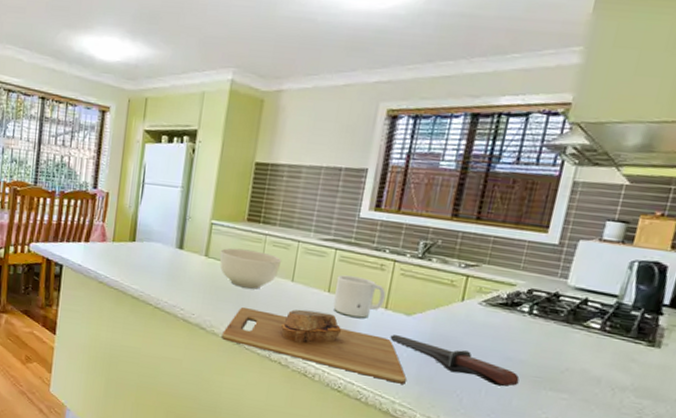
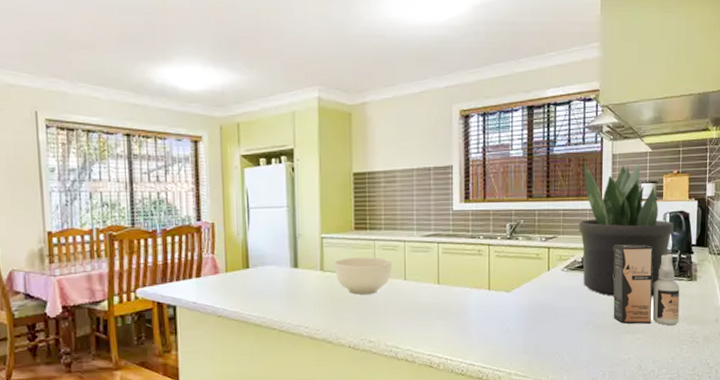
cutting board: present [222,307,407,384] -> none [349,303,516,356]
mug: present [333,274,386,319] -> none [443,265,487,304]
hunting knife: present [390,335,520,388] -> none [497,311,603,340]
planter: none [503,185,643,355] -> present [579,161,674,297]
spray bottle: none [534,287,635,394] -> present [613,244,680,326]

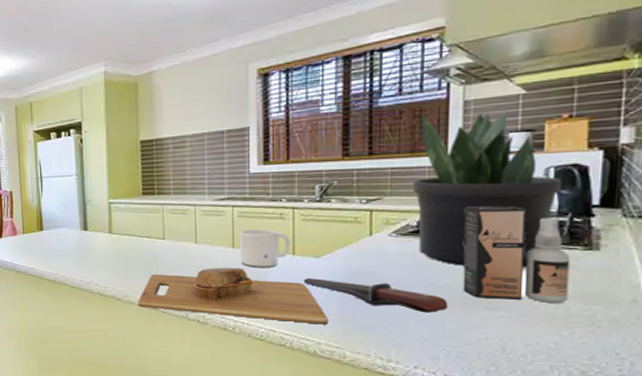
bowl: present [334,257,393,295] -> none [122,220,182,256]
cutting board: none [349,303,516,356] -> present [138,267,328,325]
mug: none [443,265,487,304] -> present [238,229,291,268]
hunting knife: none [497,311,603,340] -> present [303,278,448,313]

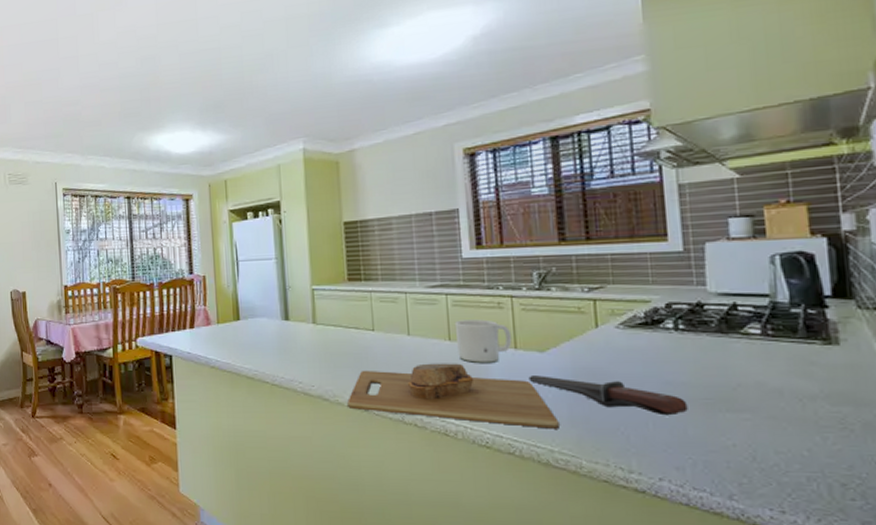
planter: present [414,107,562,268] -> none [635,191,790,364]
spray bottle: present [462,206,571,304] -> none [693,295,815,405]

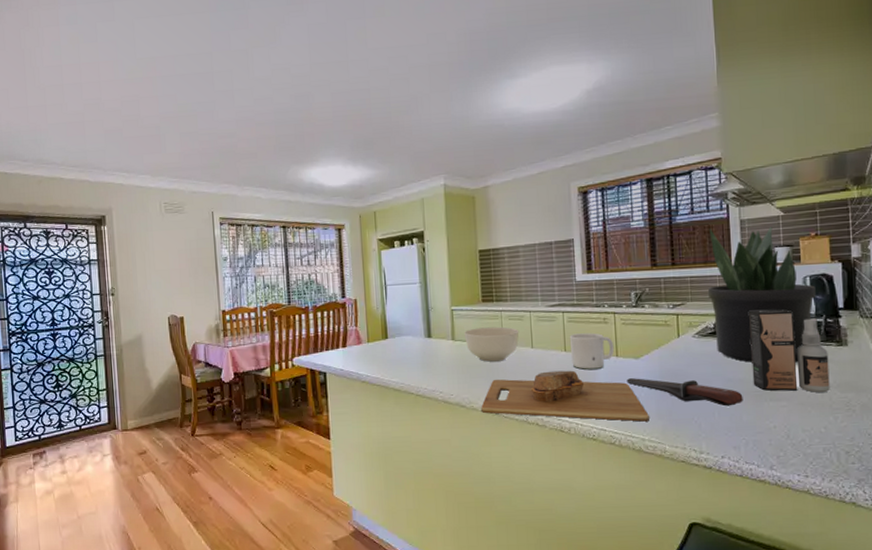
bowl: none [327,309,393,350] -> present [464,326,519,362]
planter: none [635,191,790,364] -> present [708,226,816,363]
spray bottle: none [693,295,815,405] -> present [749,309,830,393]

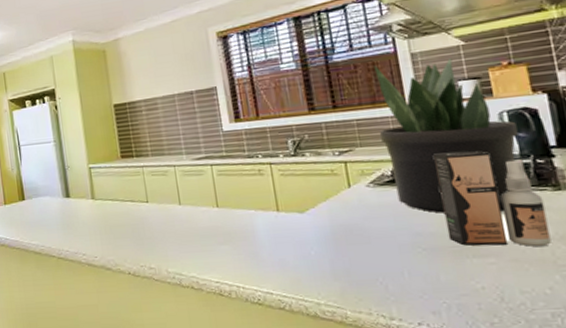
bowl: present [464,326,519,362] -> none [104,183,164,221]
cutting board: present [481,370,649,422] -> none [128,227,324,284]
mug: present [569,333,615,370] -> none [220,186,275,227]
hunting knife: present [626,378,743,407] -> none [292,234,439,265]

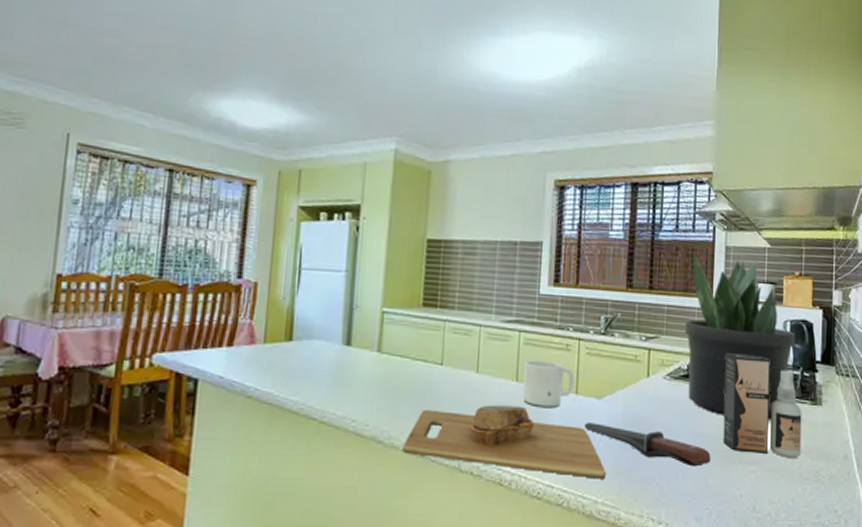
cutting board: none [128,227,324,284] -> present [403,405,606,479]
mug: none [220,186,275,227] -> present [523,360,575,409]
hunting knife: none [292,234,439,265] -> present [584,423,711,467]

